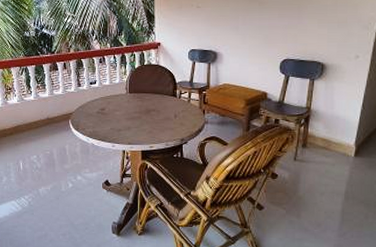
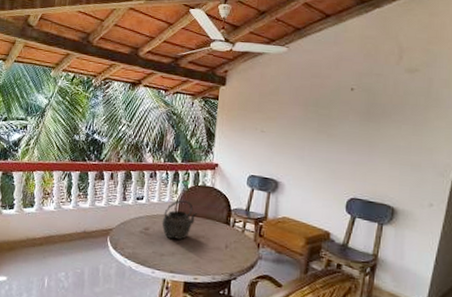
kettle: none [115,80,148,115] -> present [161,200,199,240]

